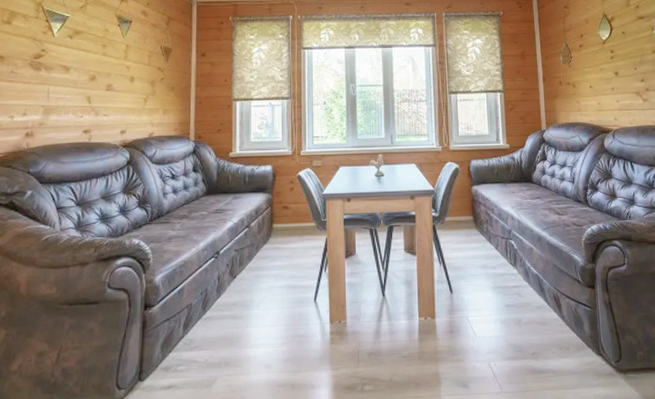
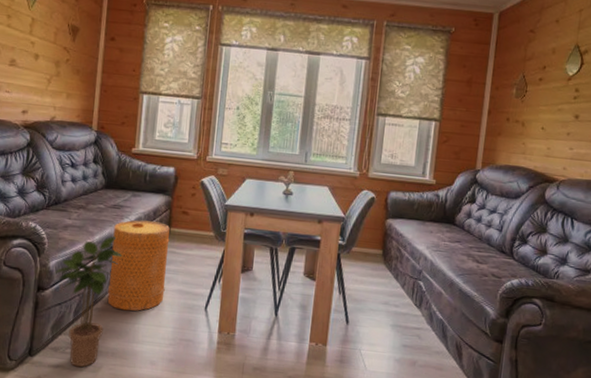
potted plant: none [160,240,228,385] -> present [53,236,122,368]
basket: none [215,220,273,316] -> present [107,220,170,311]

